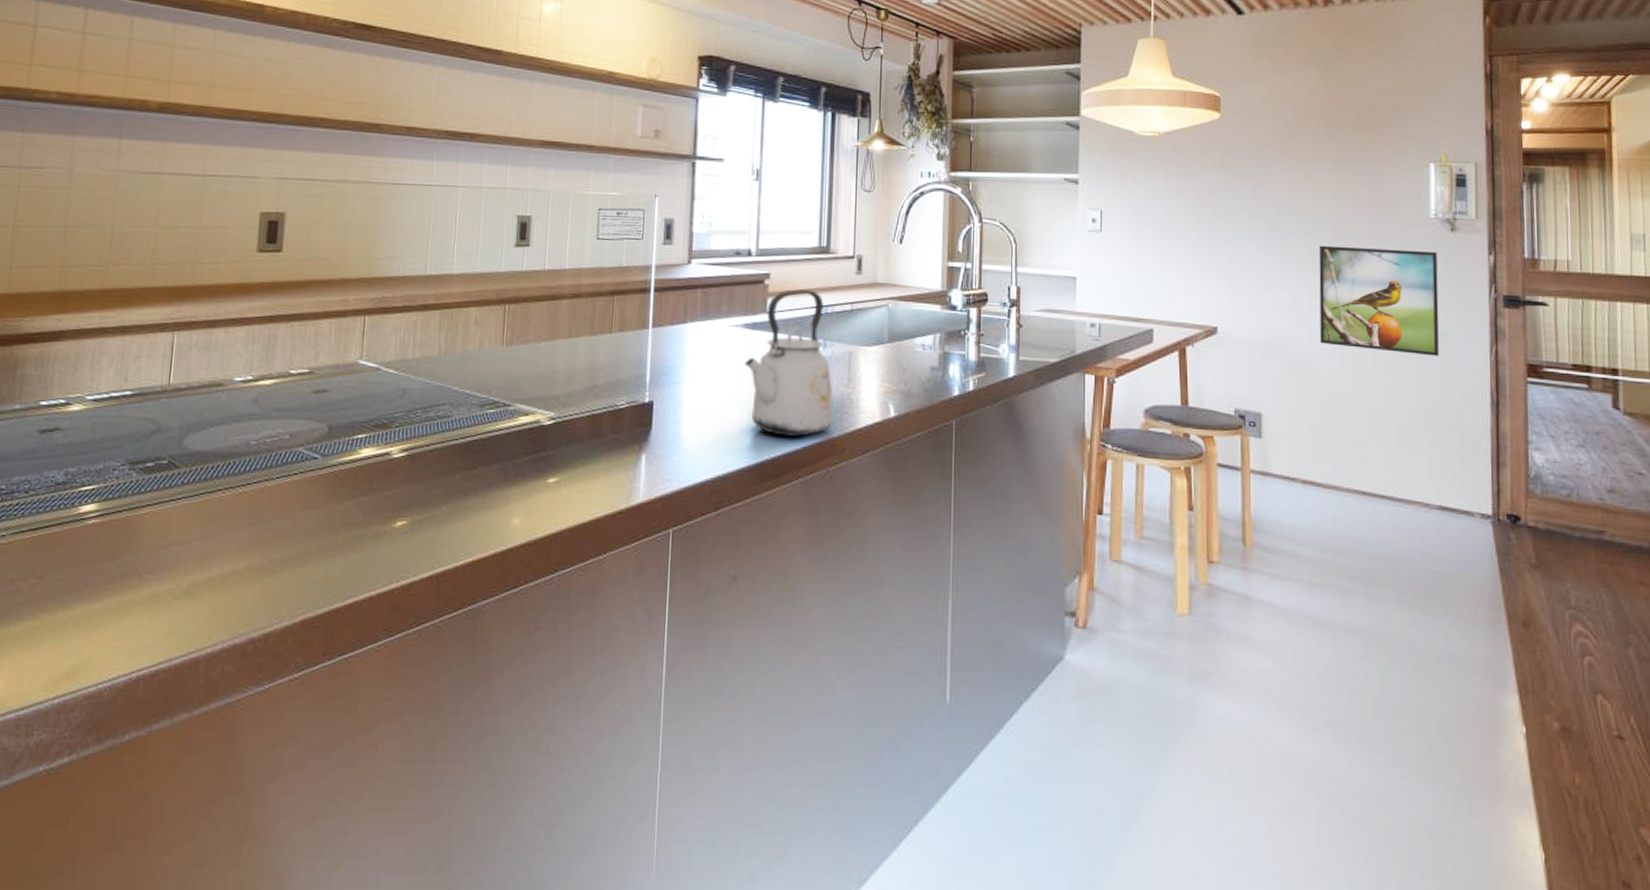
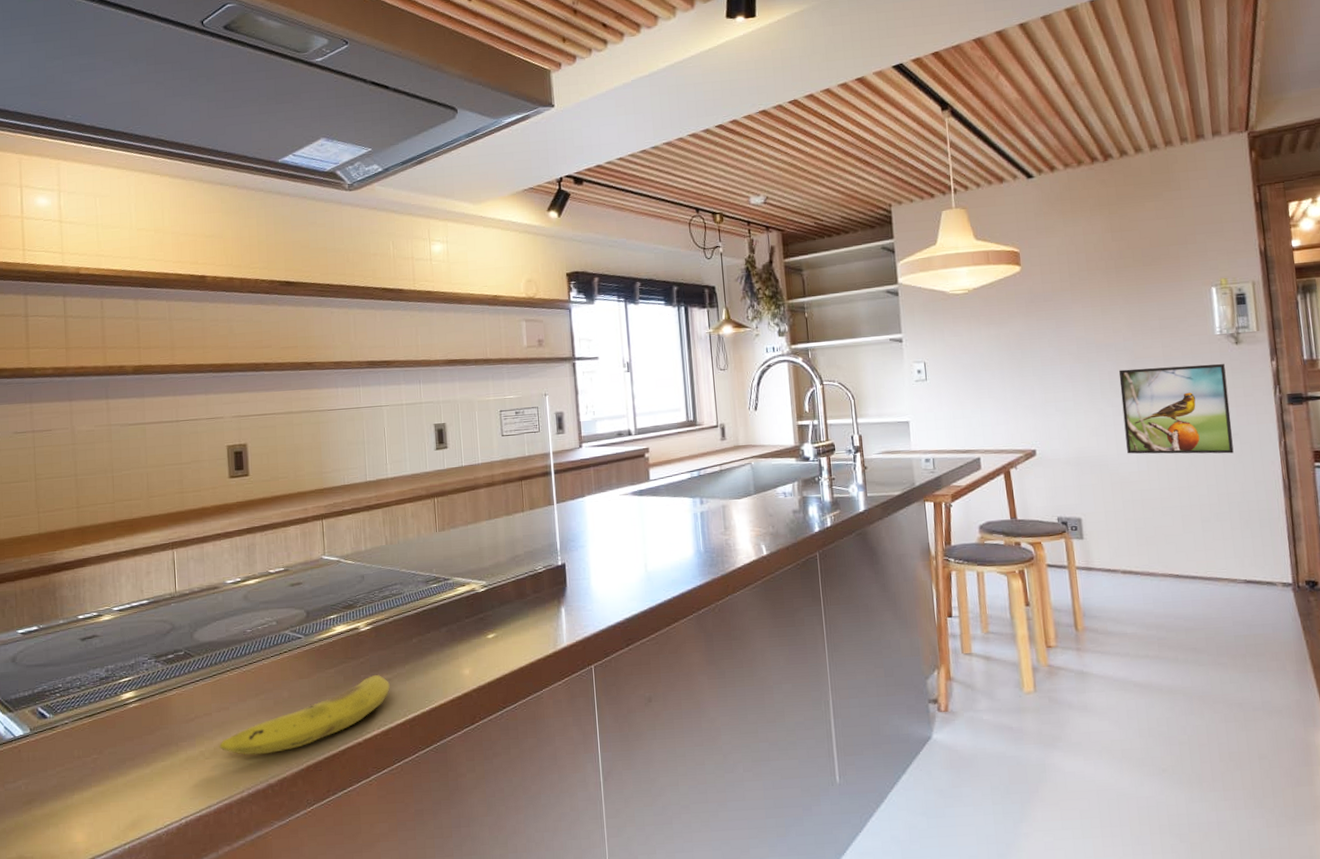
fruit: none [194,513,420,600] -> present [219,674,390,755]
kettle: present [744,288,834,438] -> none [636,457,716,581]

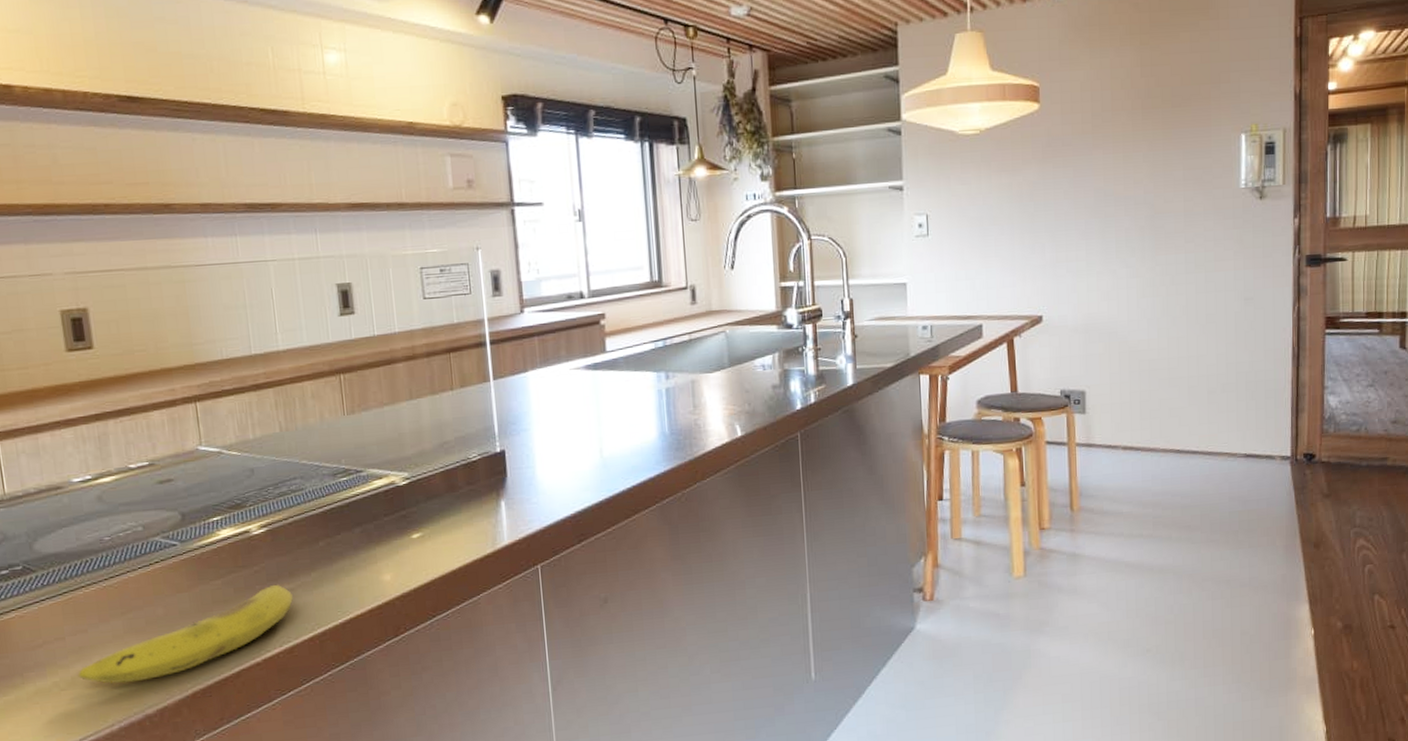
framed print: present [1118,363,1234,454] -> none [1136,220,1247,321]

